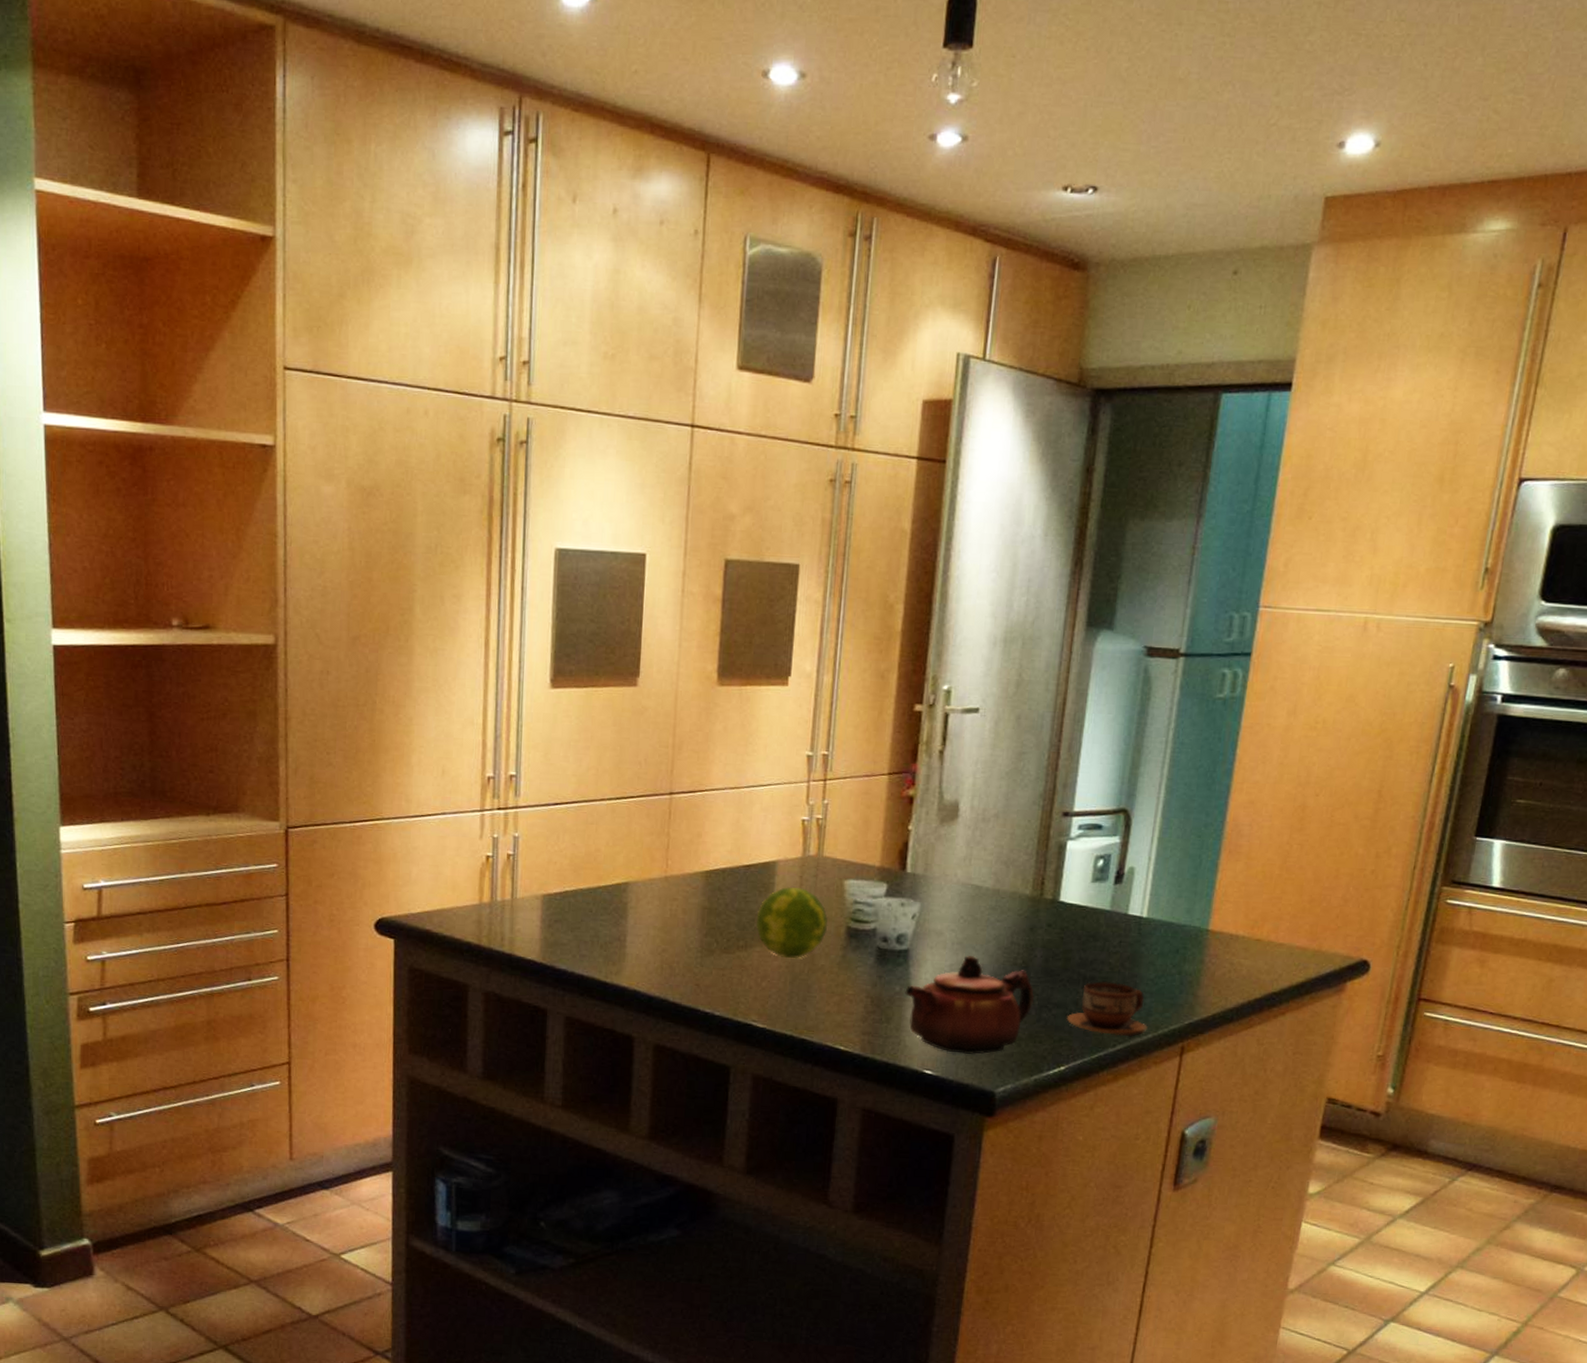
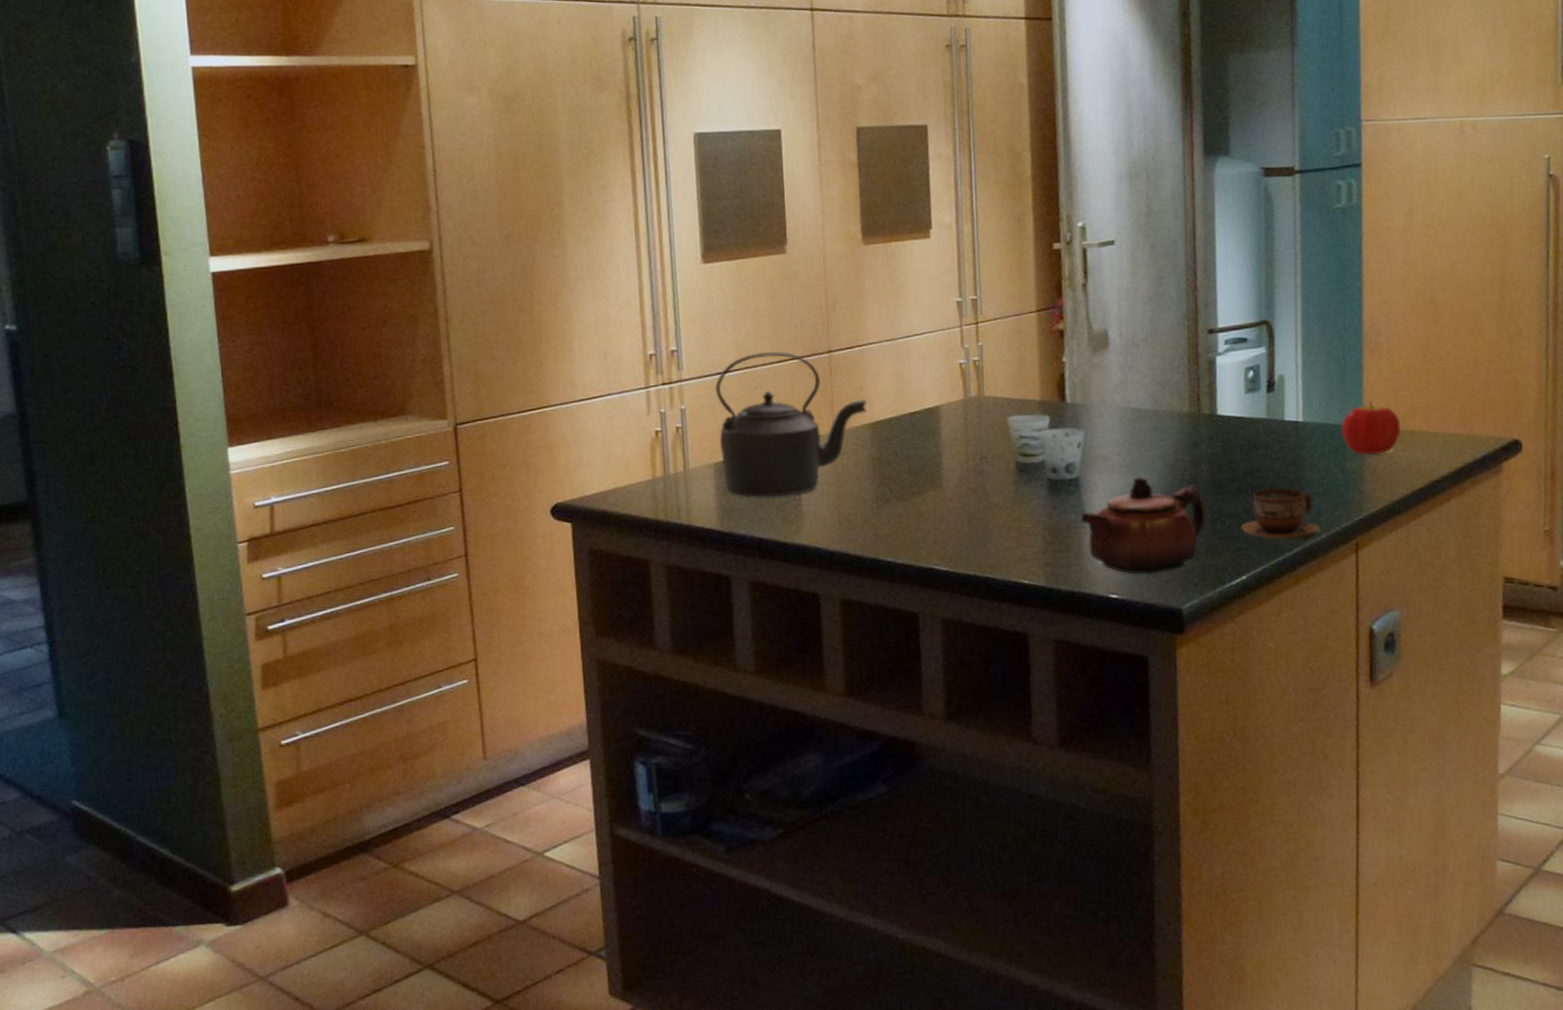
kettle: none [549,787,703,936] -> present [714,351,867,498]
fruit: present [756,886,828,959] -> none [927,429,998,499]
fruit: none [1185,903,1248,960] -> present [1341,400,1401,455]

